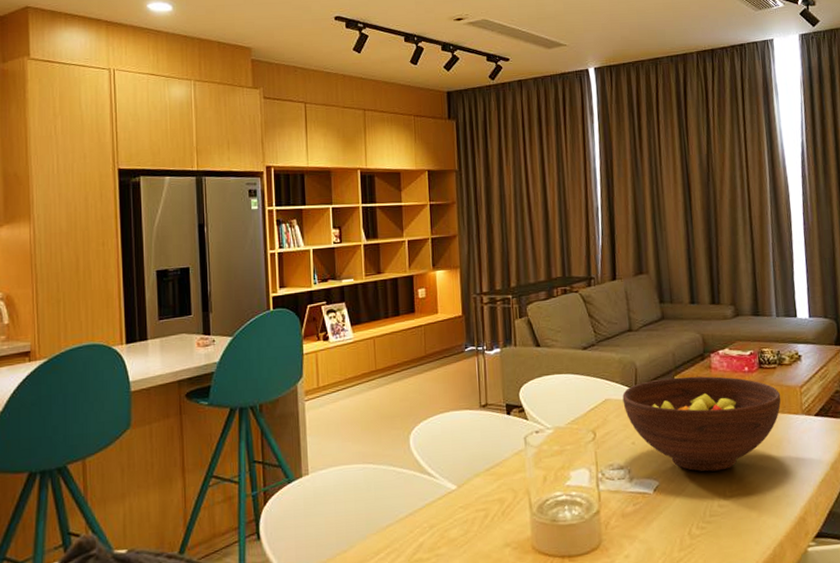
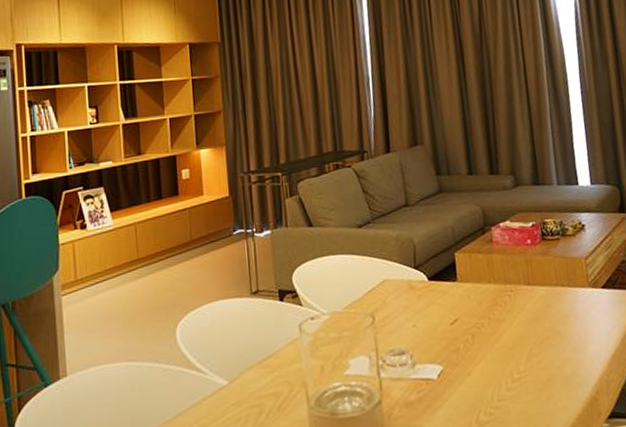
fruit bowl: present [622,376,782,472] -> none [401,250,567,354]

